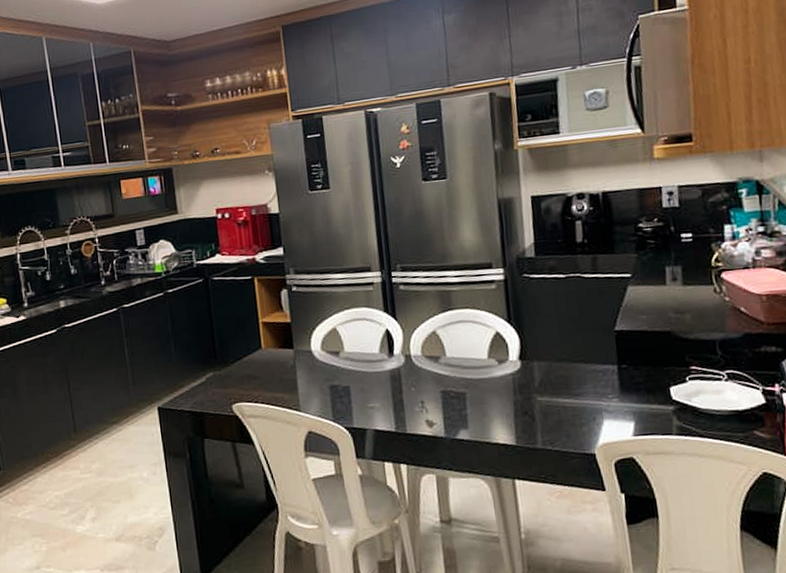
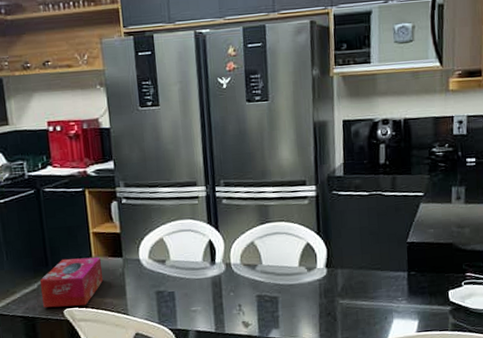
tissue box: none [208,348,274,403] -> present [39,257,104,308]

